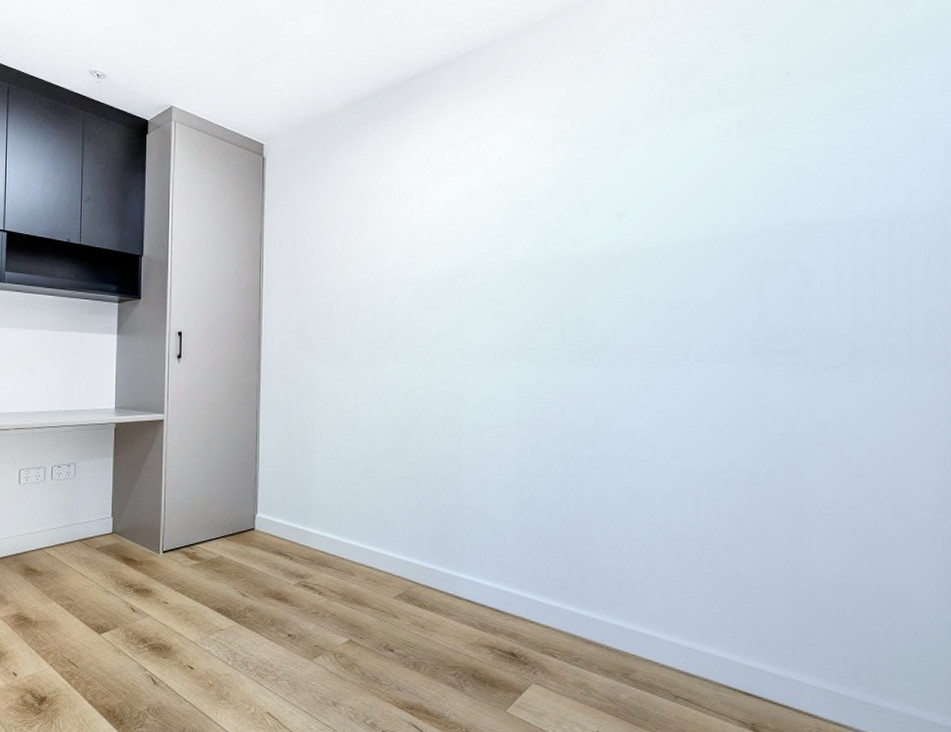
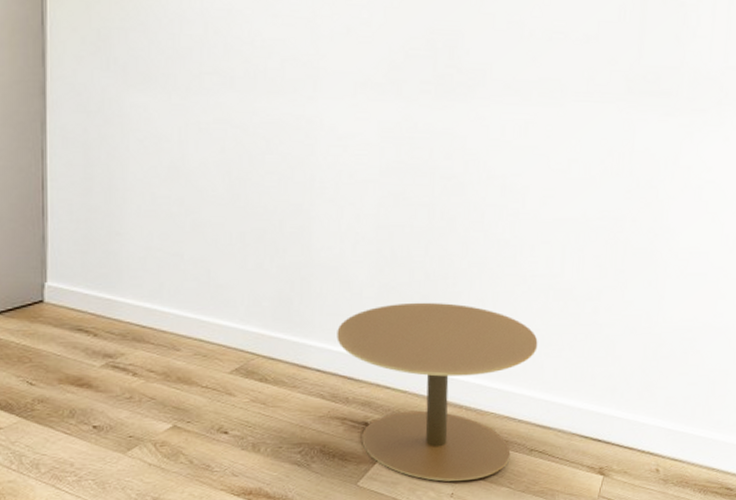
side table: none [484,544,676,720] -> present [337,302,538,482]

